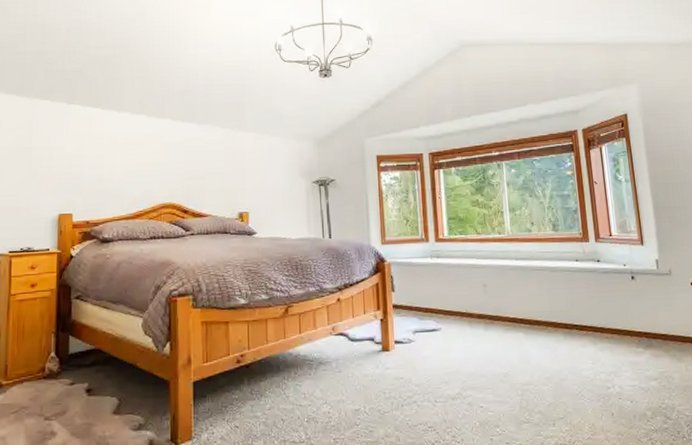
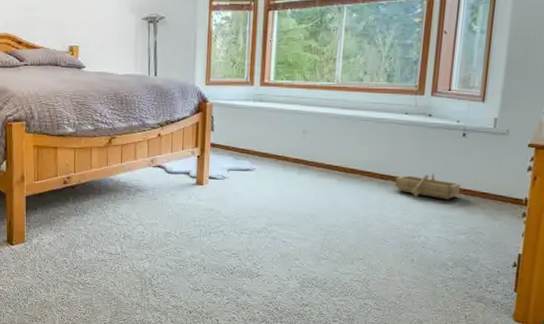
wooden boat: none [579,319,642,345] -> present [395,173,462,200]

